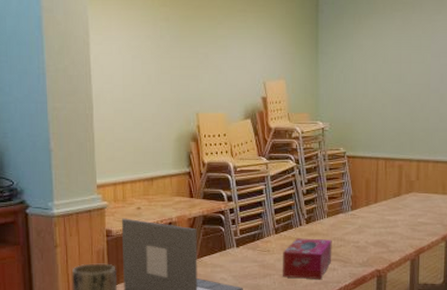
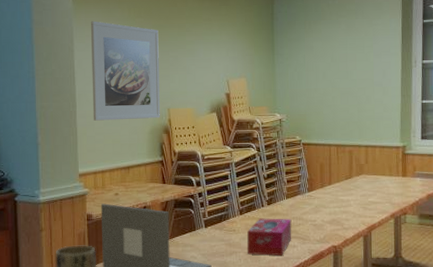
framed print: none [108,9,188,125] -> present [90,21,160,121]

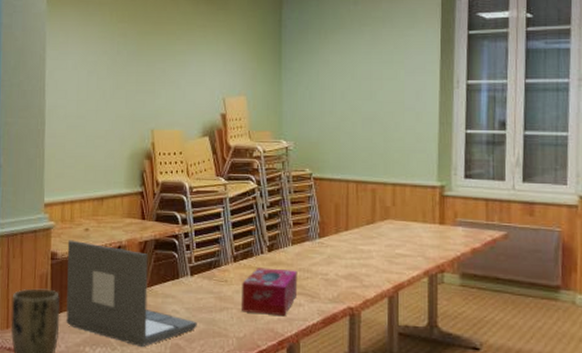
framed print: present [90,21,160,121] -> none [63,25,144,142]

